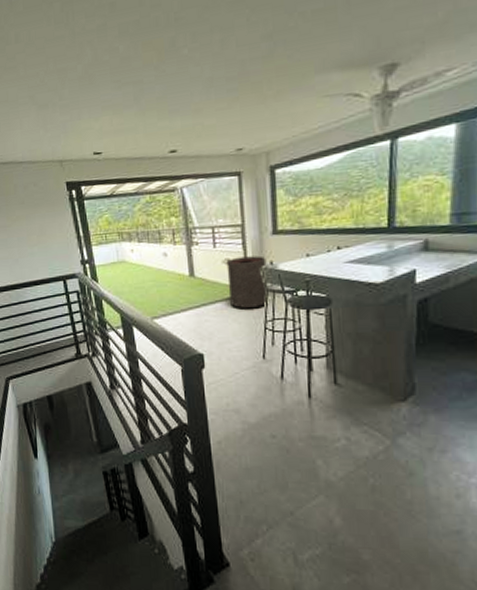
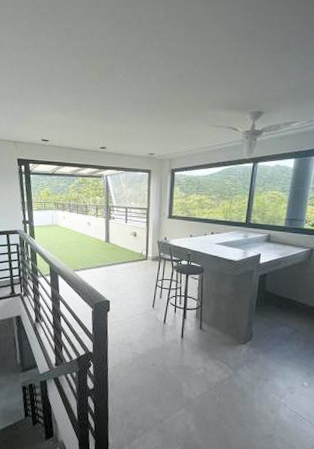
trash can: present [226,255,269,309] -> none [133,232,162,270]

